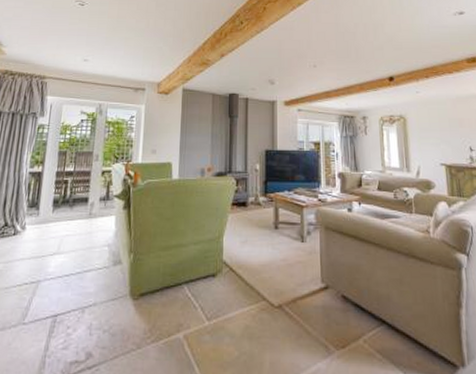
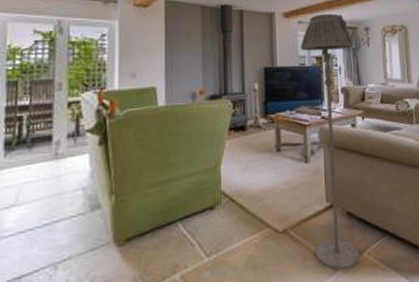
floor lamp: none [299,102,355,354] -> present [300,13,360,271]

